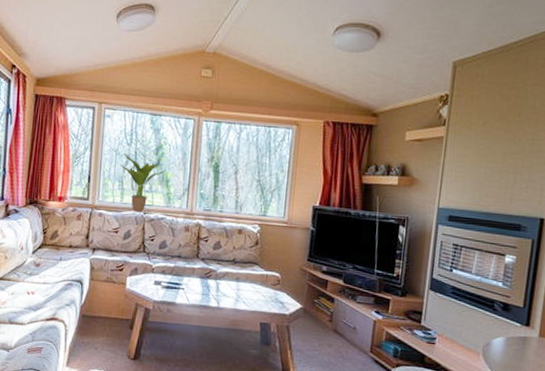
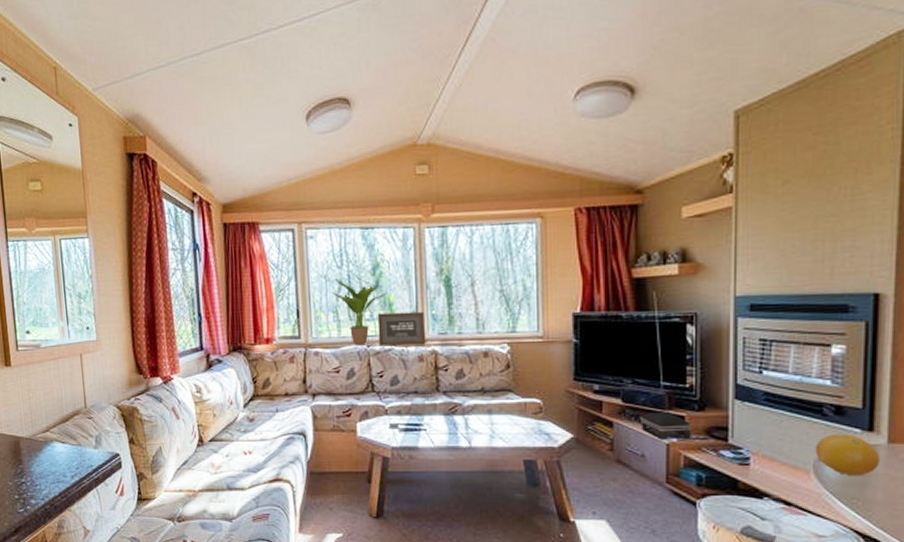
picture frame: none [153,187,194,218] -> present [377,311,427,347]
wireless router: none [355,293,395,318] -> present [639,412,692,440]
fruit: none [485,325,532,361] -> present [815,434,880,476]

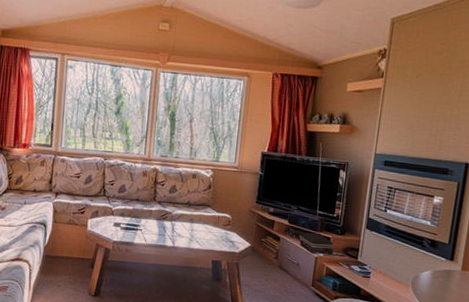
potted plant: present [332,278,388,346] -> none [82,102,126,159]
picture frame: present [377,311,427,347] -> none [113,134,152,164]
fruit: present [815,434,880,476] -> none [414,260,456,292]

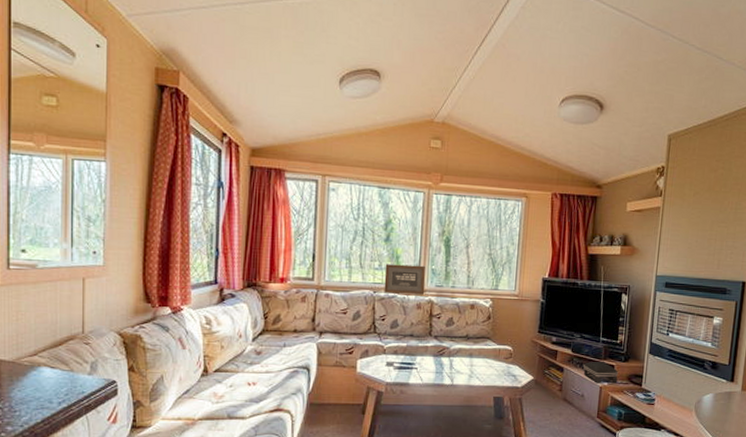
picture frame: none [113,134,152,164] -> present [384,264,426,295]

